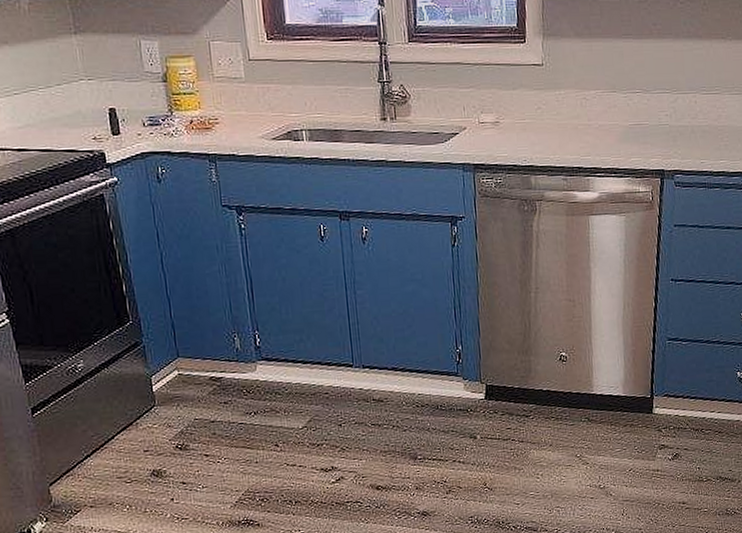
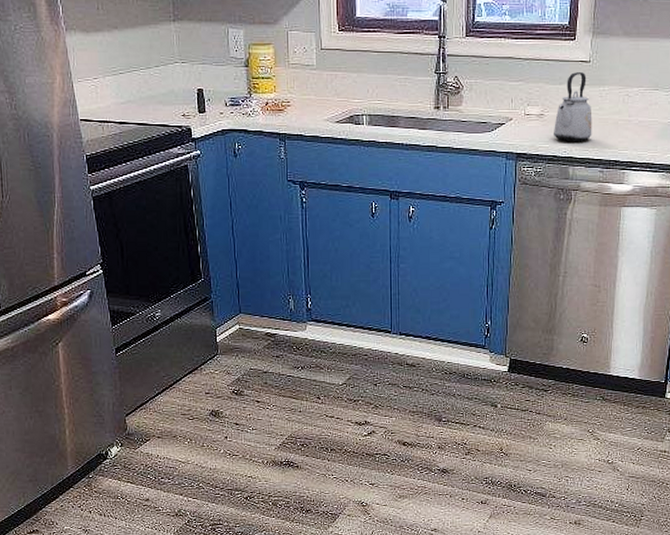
kettle: none [511,76,552,150] -> present [554,72,592,142]

